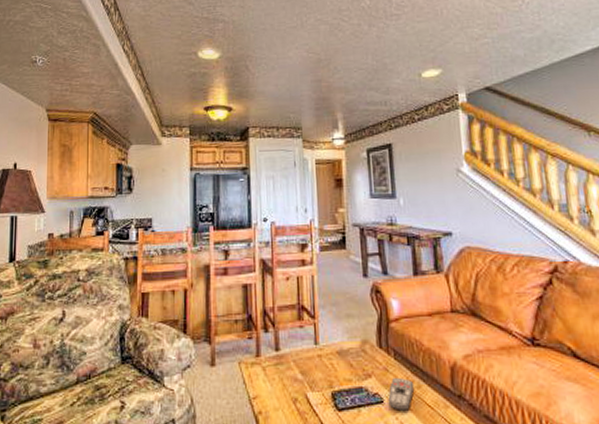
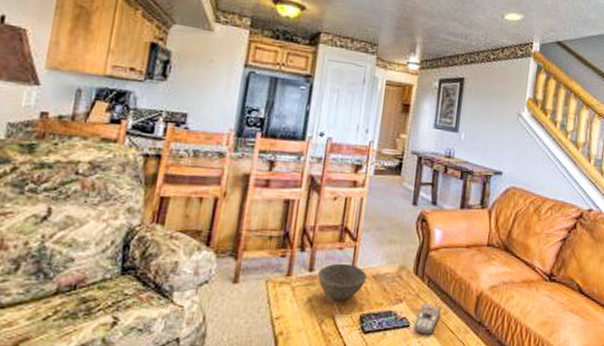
bowl: none [283,341,332,378] -> present [317,263,368,300]

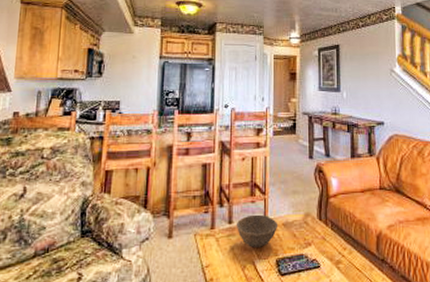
remote control: present [414,303,442,335] -> none [324,245,347,274]

